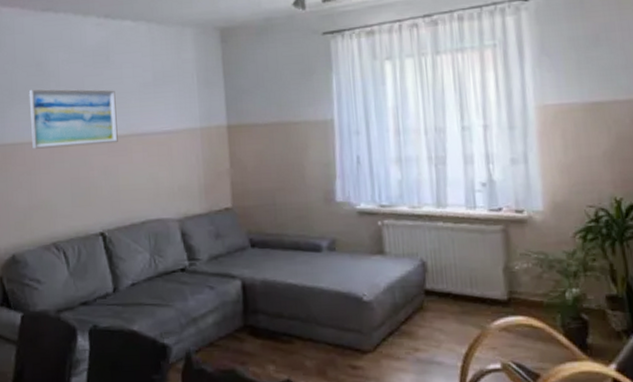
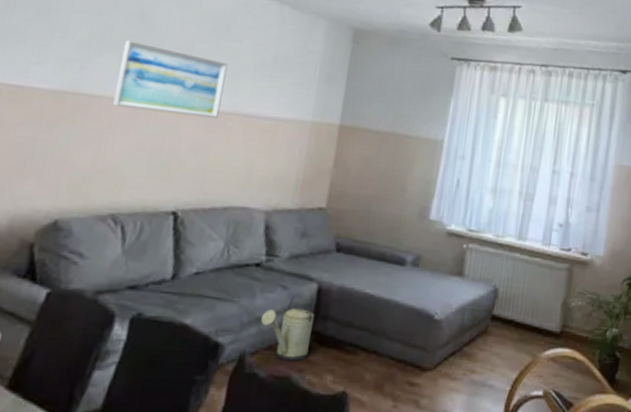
watering can: none [197,294,247,355] -> present [261,296,315,361]

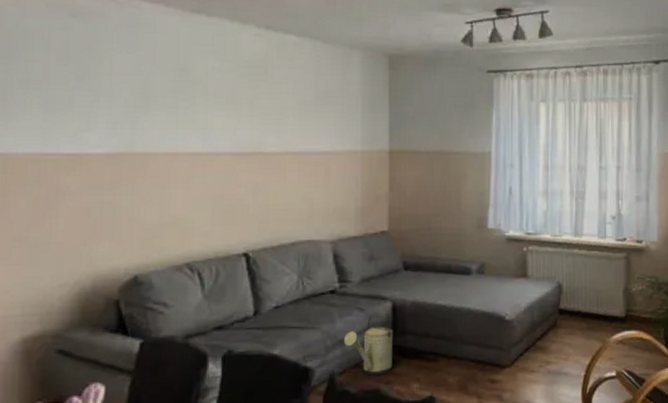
wall art: present [113,40,228,119] -> none [168,95,272,161]

